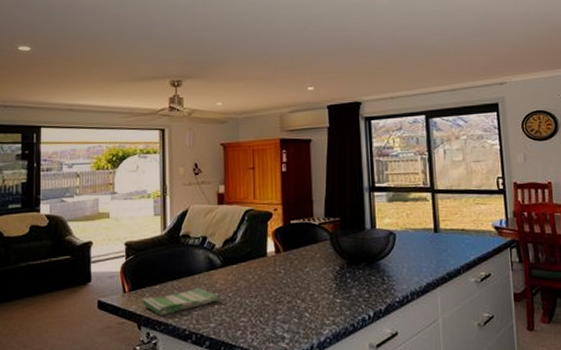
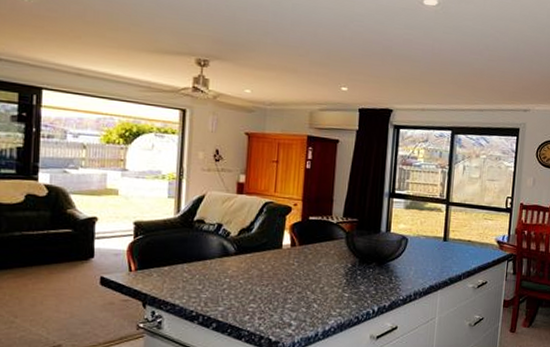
dish towel: present [142,287,220,316] -> none [148,272,231,297]

